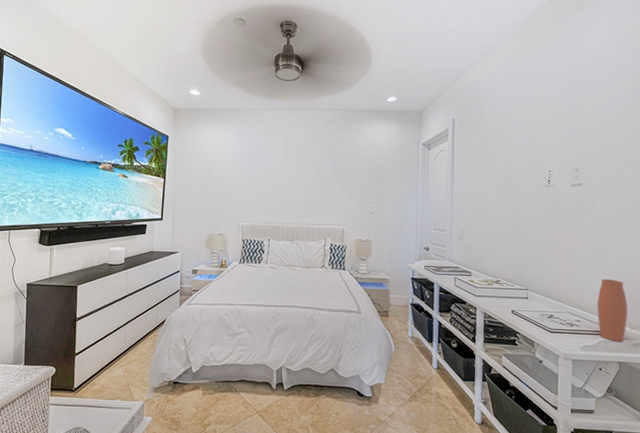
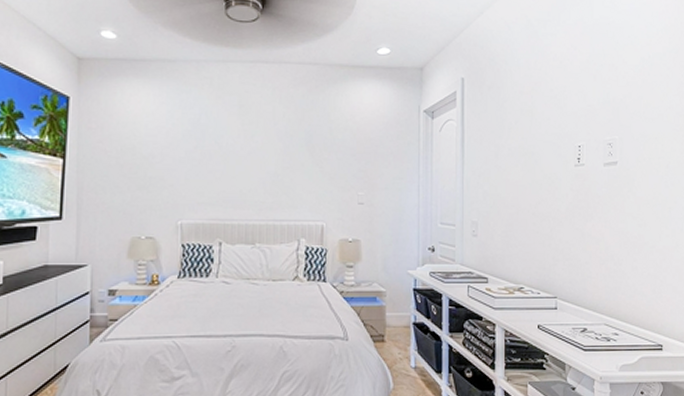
vase: present [597,278,627,343] -> none [637,280,671,358]

